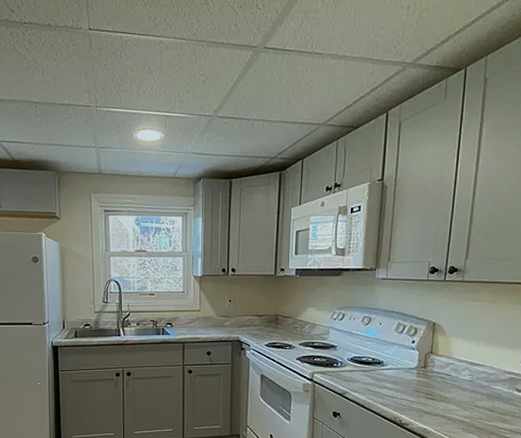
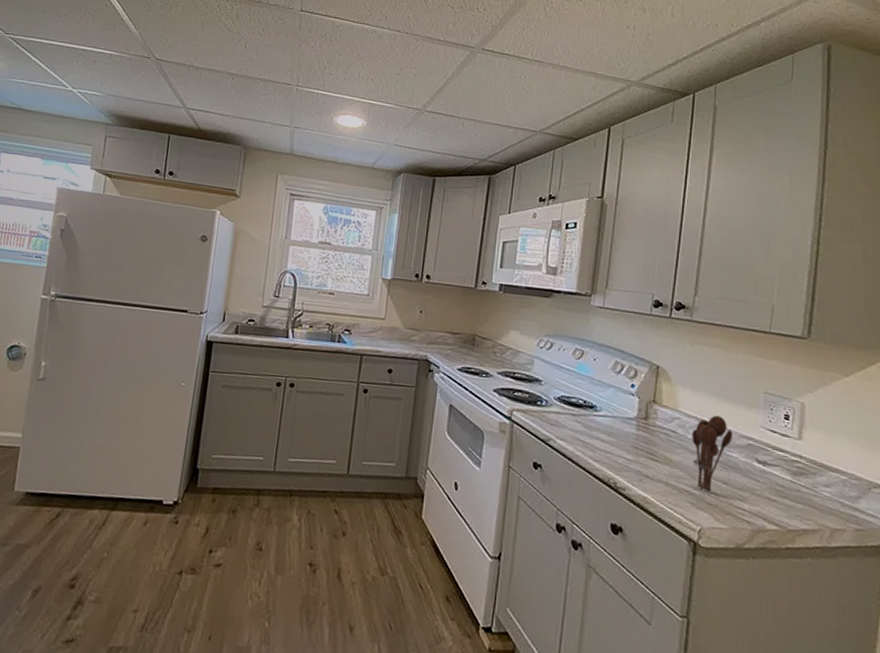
utensil holder: none [463,358,497,419] -> present [692,415,733,492]

